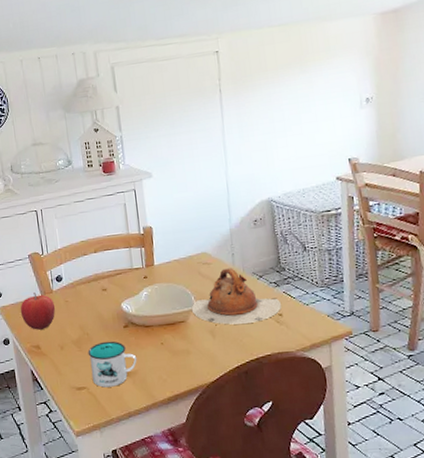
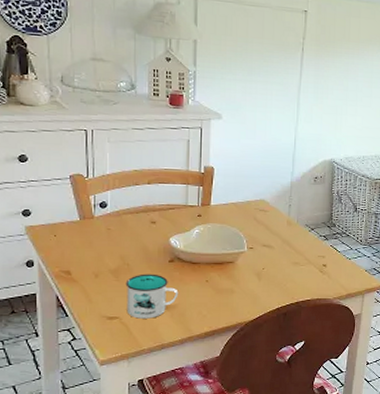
fruit: present [20,293,56,330] -> none [52,216,95,255]
teapot: present [191,268,281,325] -> none [241,218,326,270]

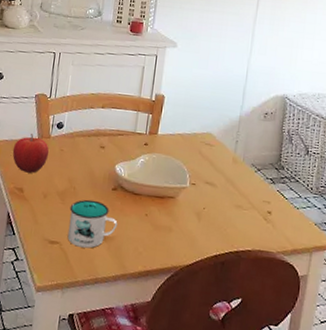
fruit: none [52,216,95,255] -> present [12,134,50,174]

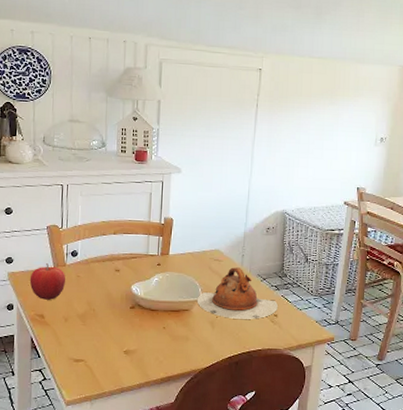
mug: present [67,199,118,249] -> none [91,319,138,363]
teapot: none [183,154,272,215] -> present [196,267,278,319]

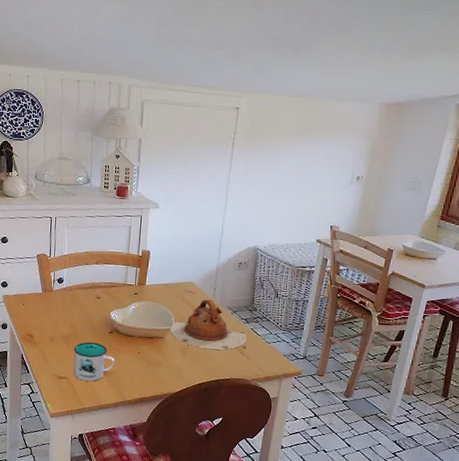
fruit: present [29,263,66,300] -> none [21,289,53,322]
mug: none [91,319,138,363] -> present [73,342,115,382]

